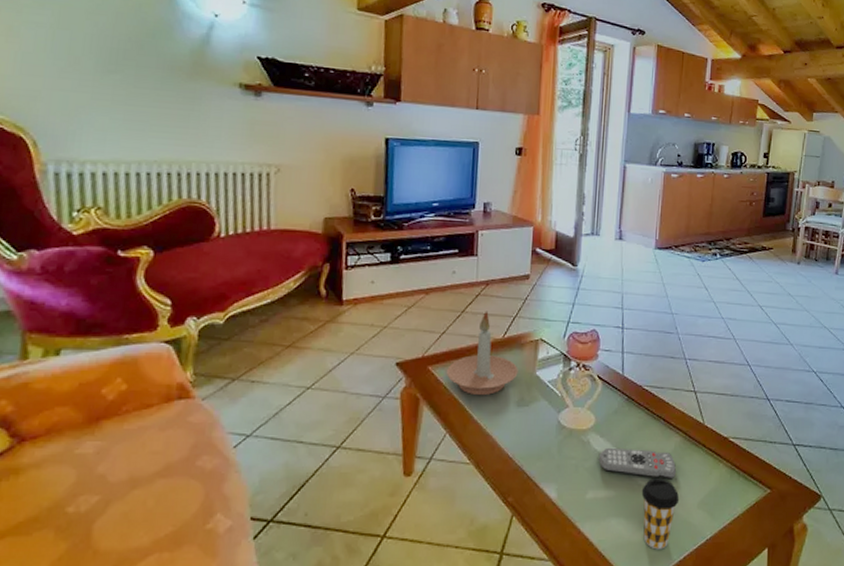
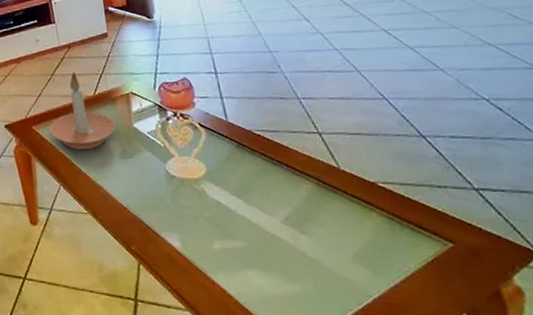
remote control: present [598,447,677,480] -> none [218,196,316,230]
coffee cup: present [641,478,680,550] -> none [276,229,327,307]

